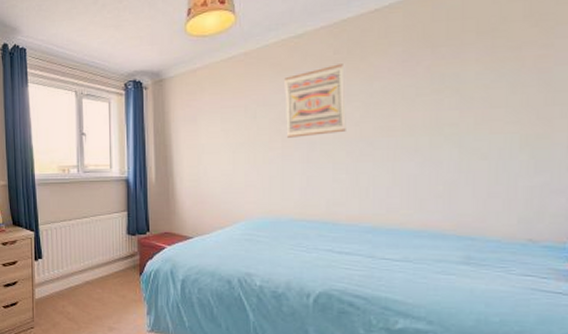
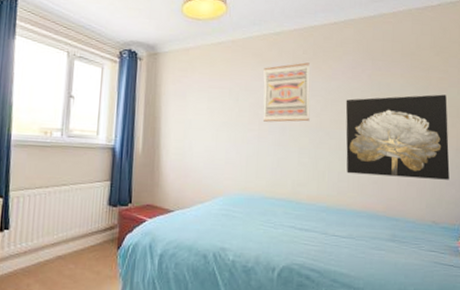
wall art: none [394,77,556,188] -> present [345,94,450,180]

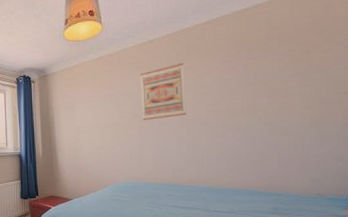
wall art: present [345,94,450,180] -> none [221,73,336,157]

